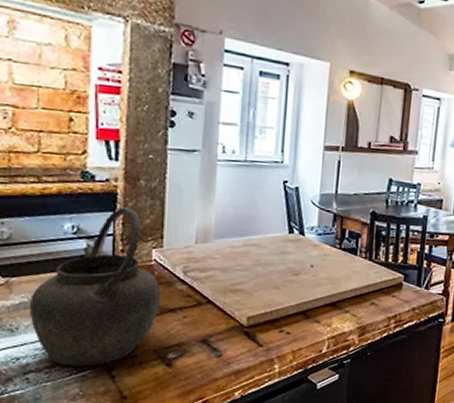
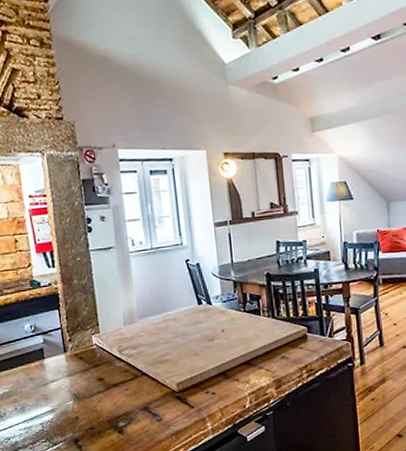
kettle: present [29,207,161,367] -> none [9,304,106,441]

